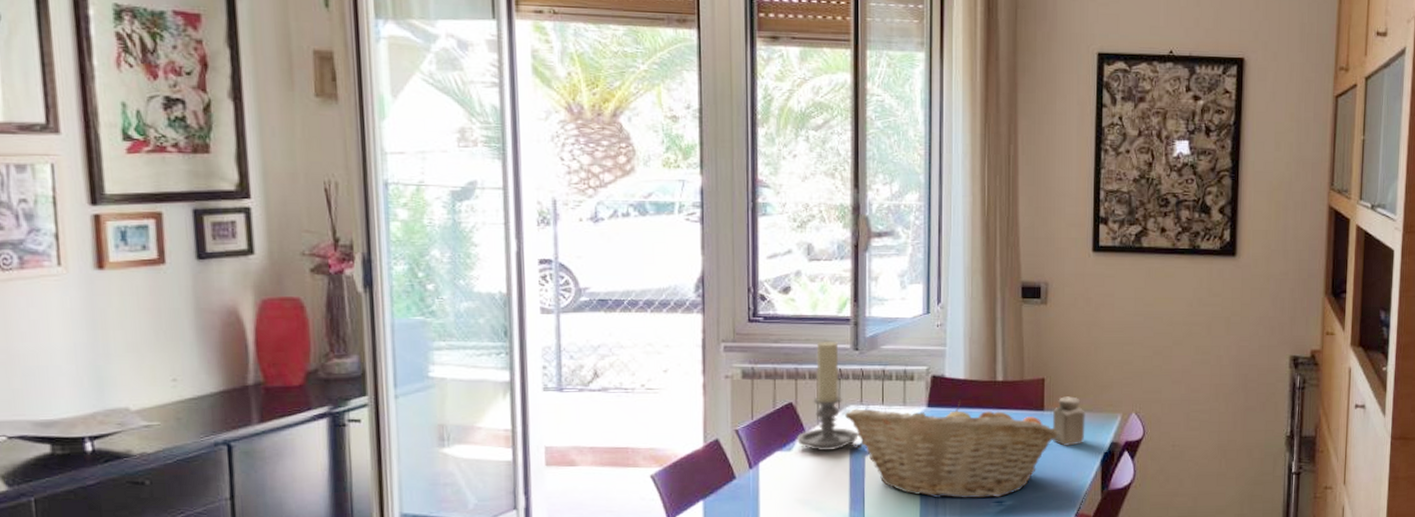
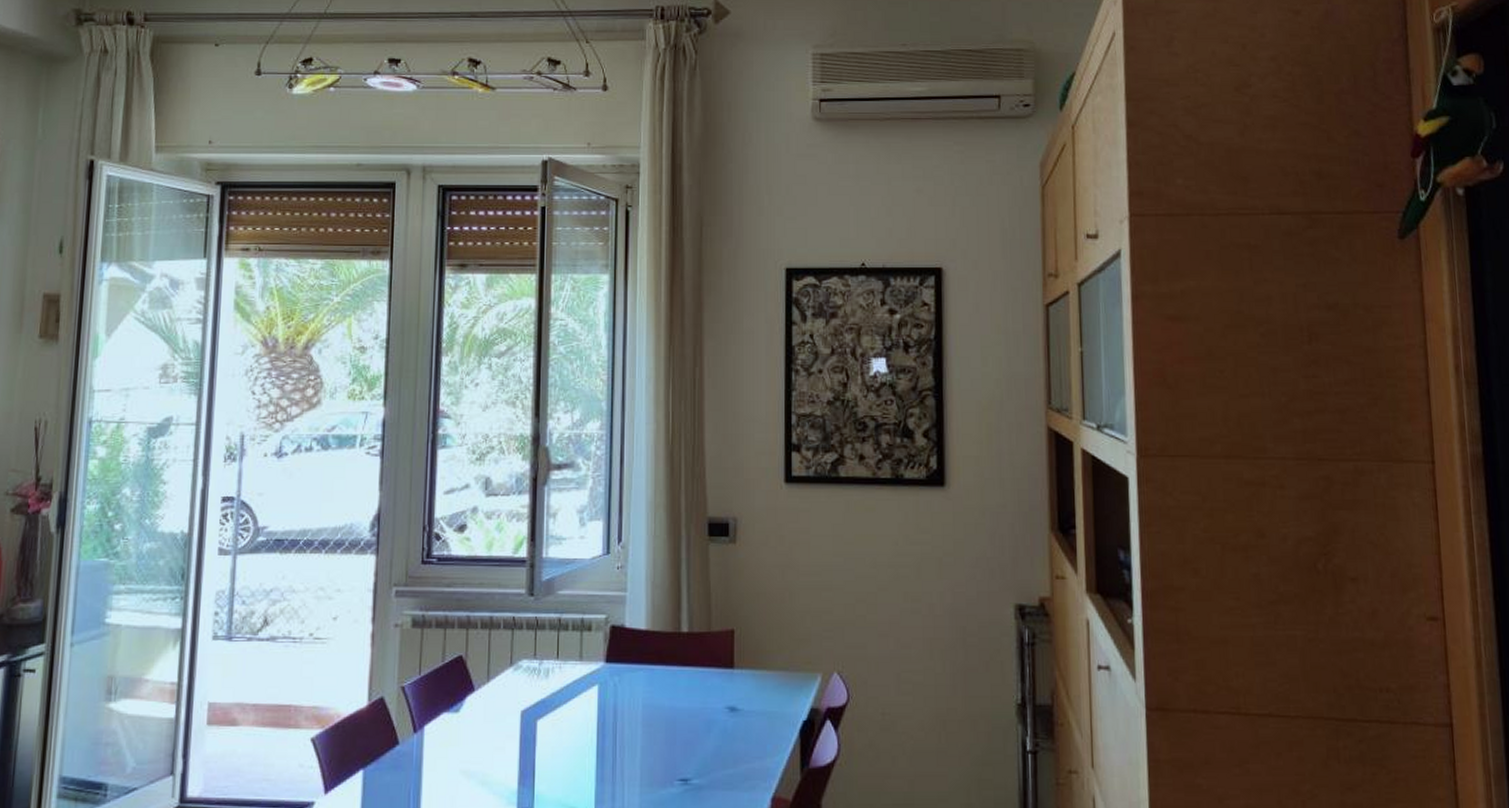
candle holder: present [797,340,864,452] -> none [465,585,536,714]
fruit basket: present [845,401,1059,499] -> none [517,655,751,775]
salt shaker: present [1053,396,1086,447] -> none [744,652,781,713]

